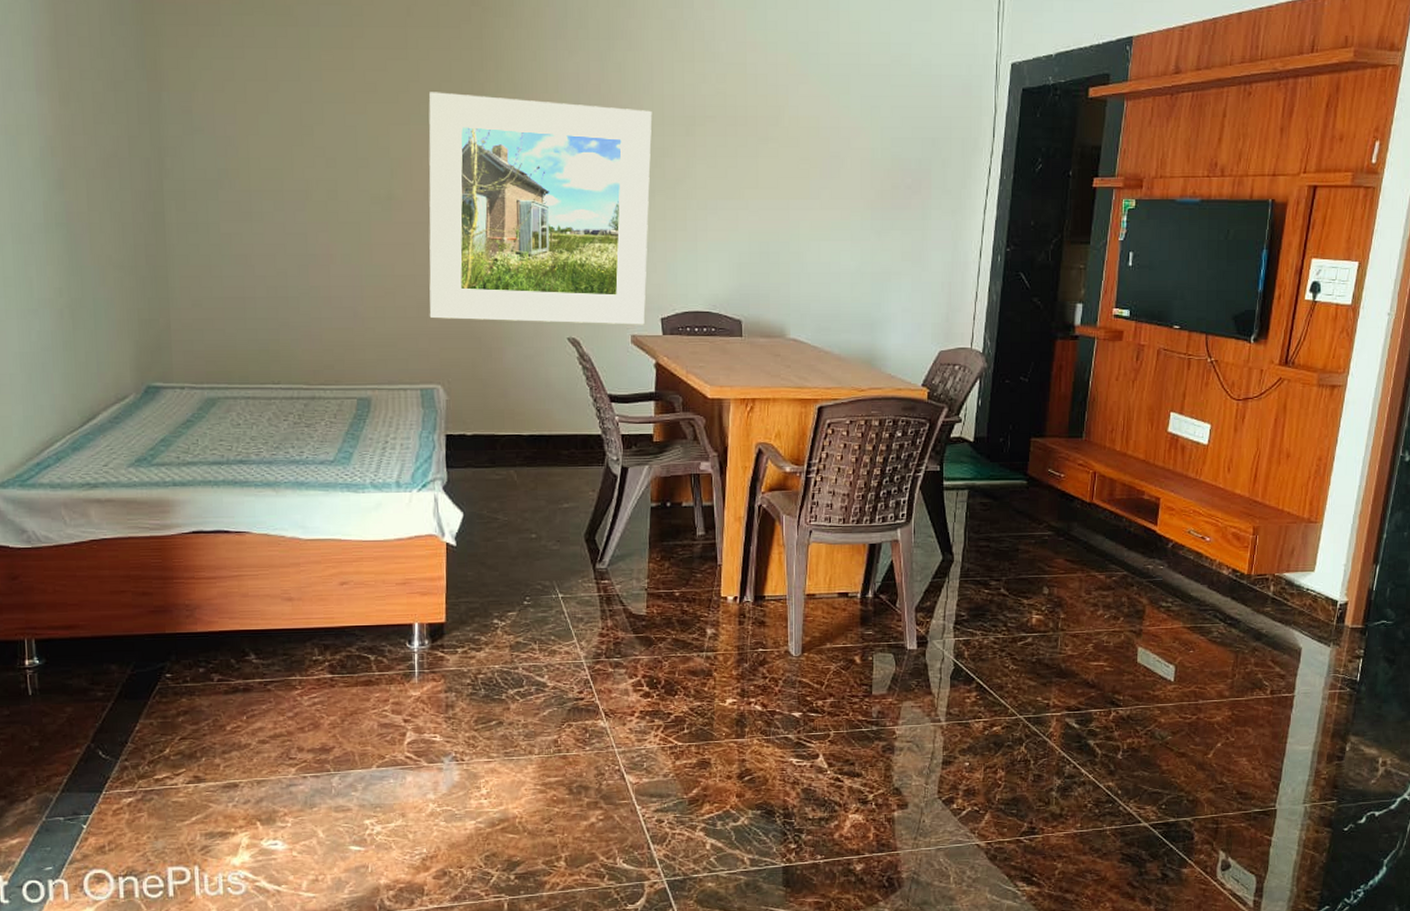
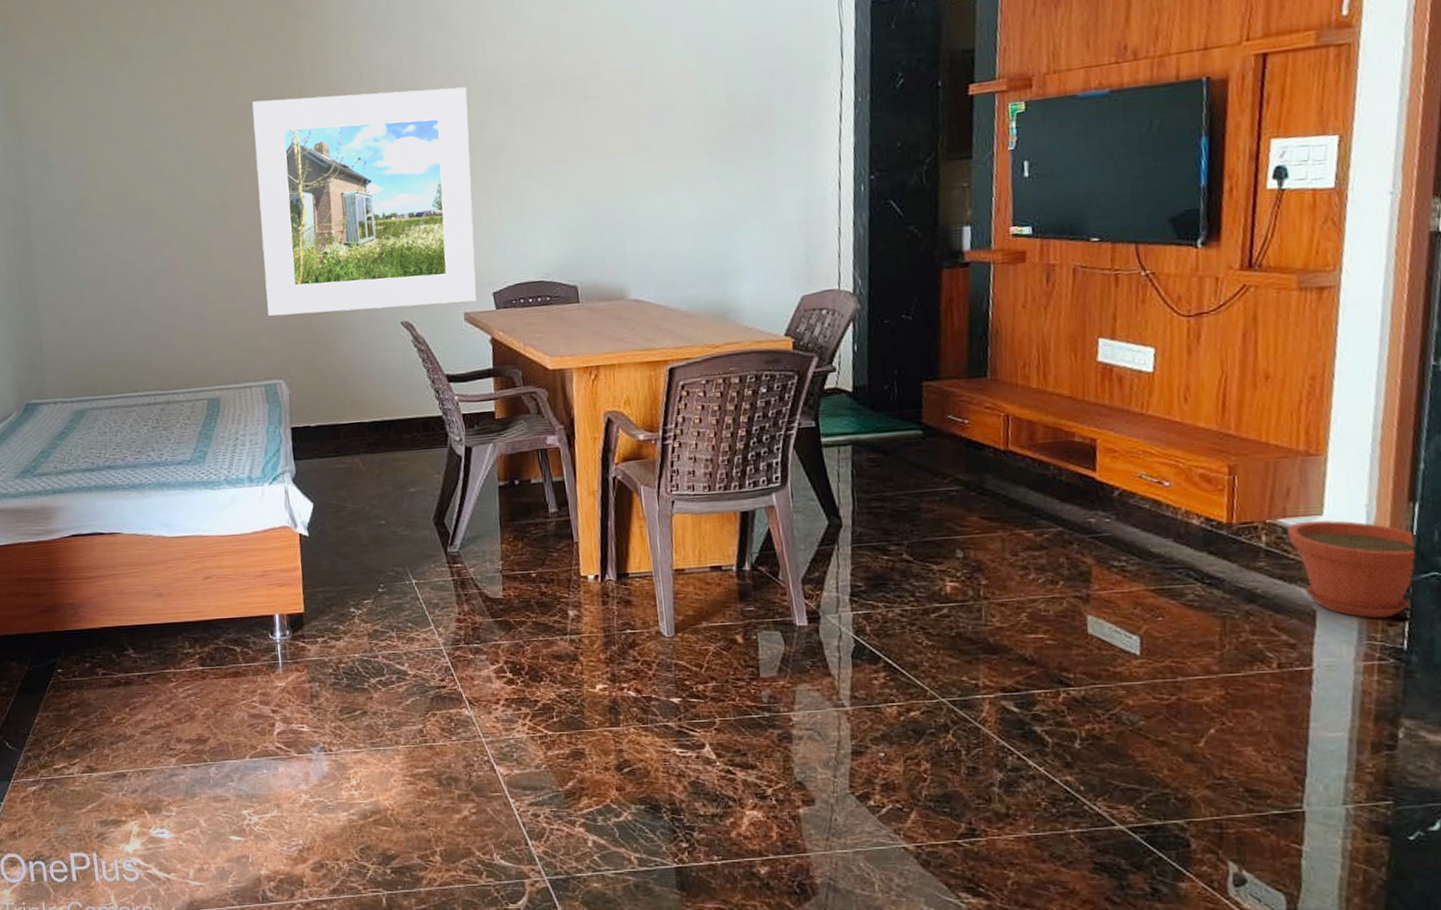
plant pot: none [1289,575,1375,656] -> present [1287,520,1416,619]

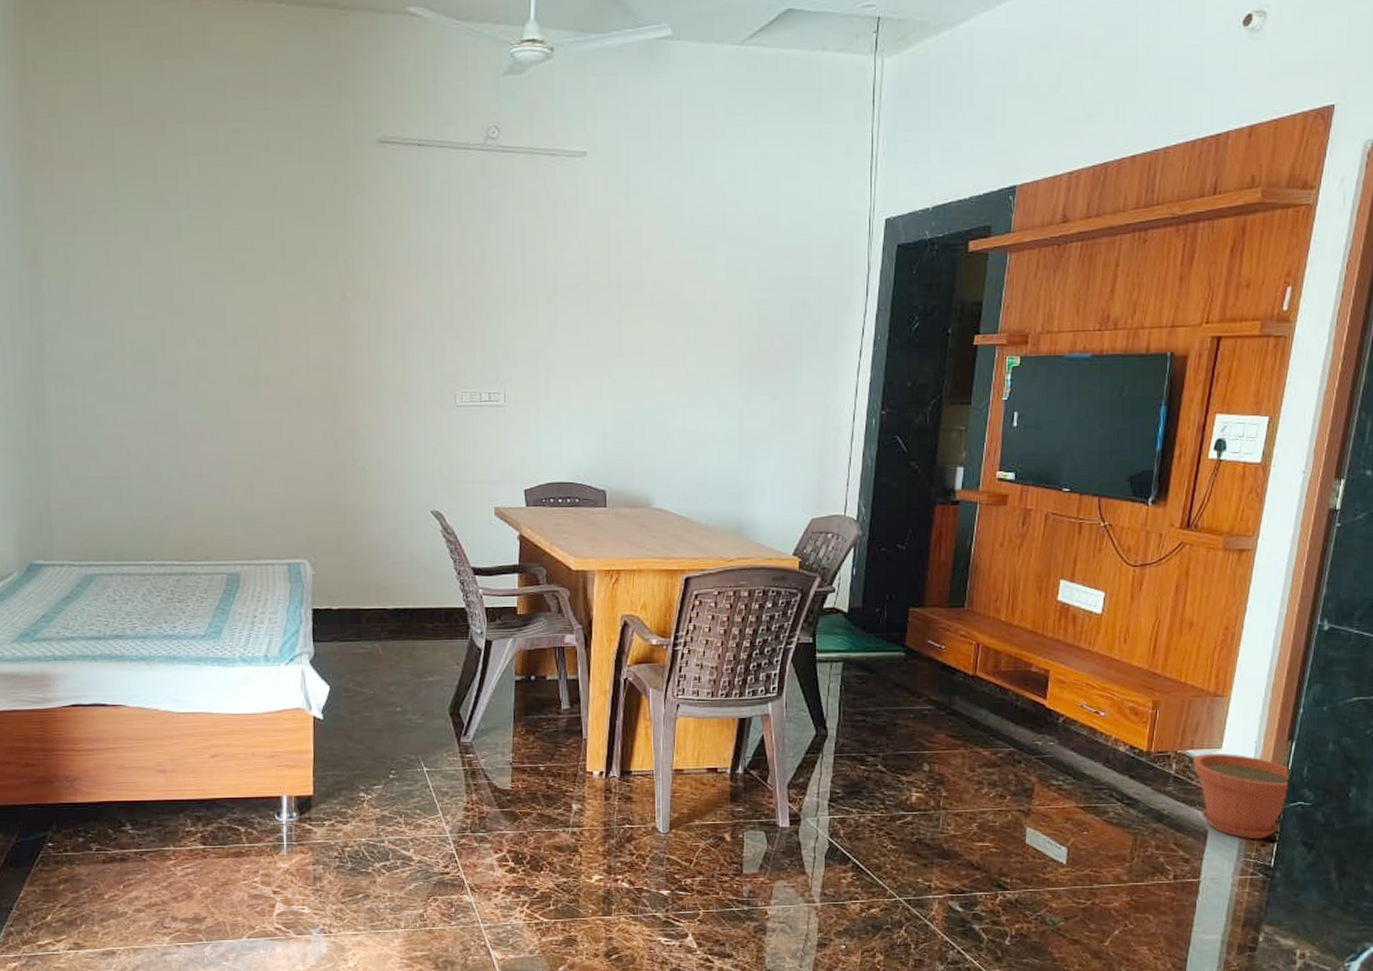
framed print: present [252,87,477,317] -> none [294,269,515,497]

